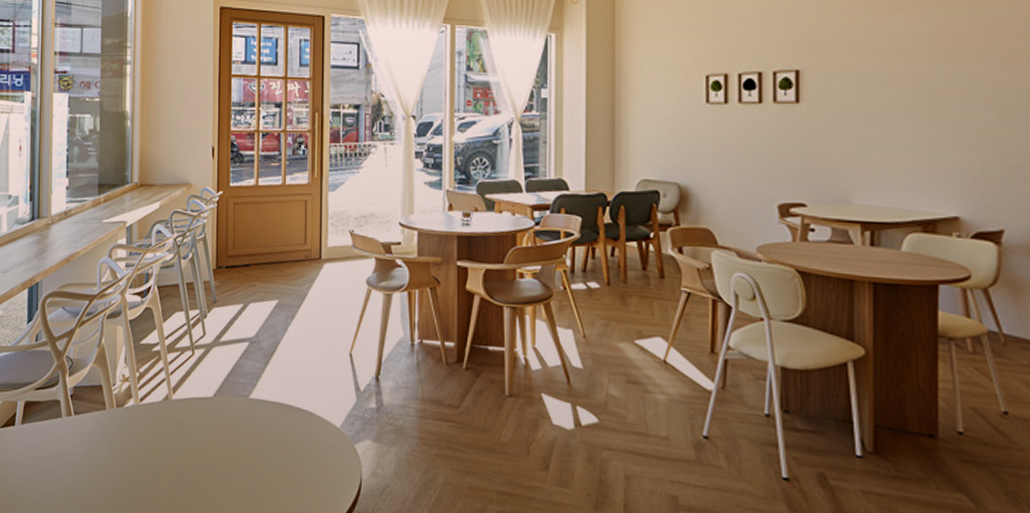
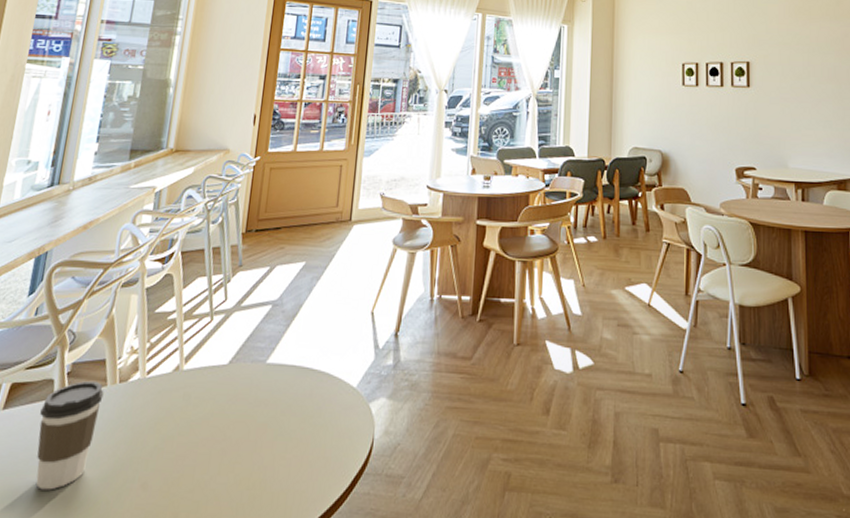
coffee cup: none [53,403,104,498] -> present [36,380,104,490]

